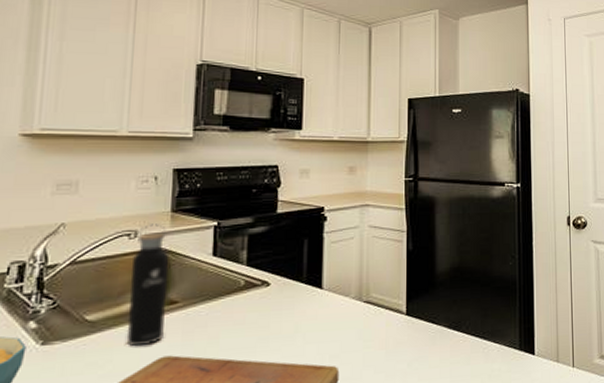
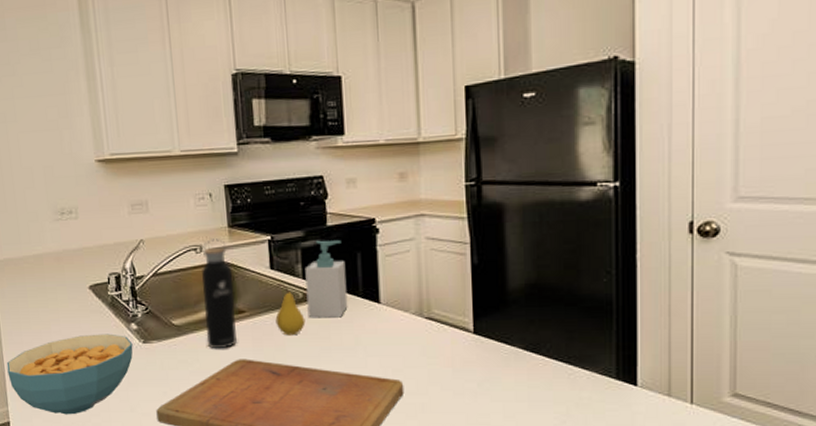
fruit: none [211,271,245,327] -> present [275,283,306,336]
soap bottle: none [248,227,292,306] -> present [305,240,348,318]

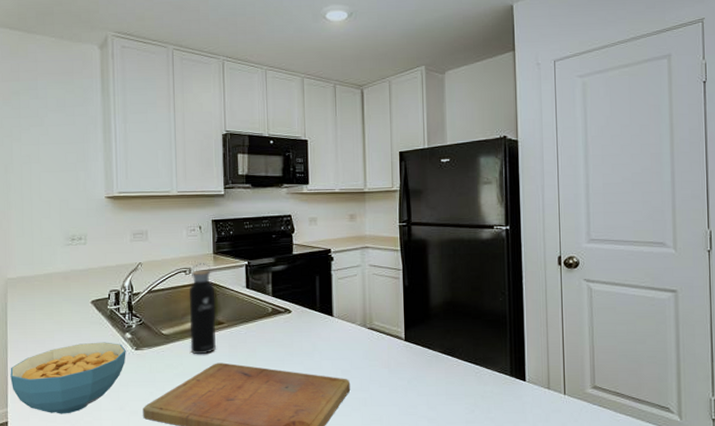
fruit: present [275,283,306,336] -> none [249,300,273,343]
soap bottle: present [305,240,348,318] -> none [274,265,308,329]

